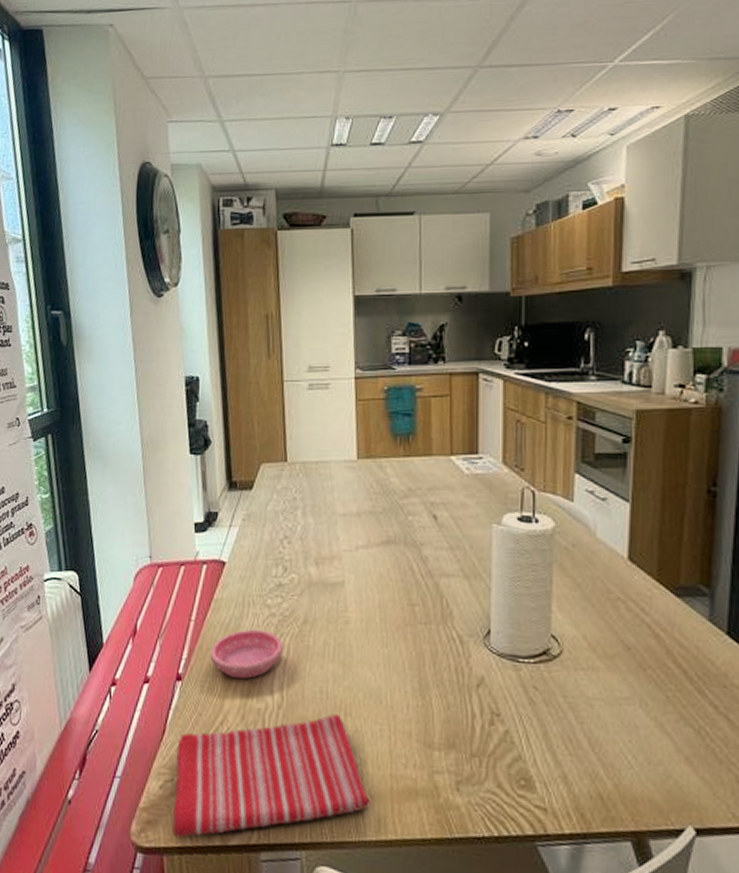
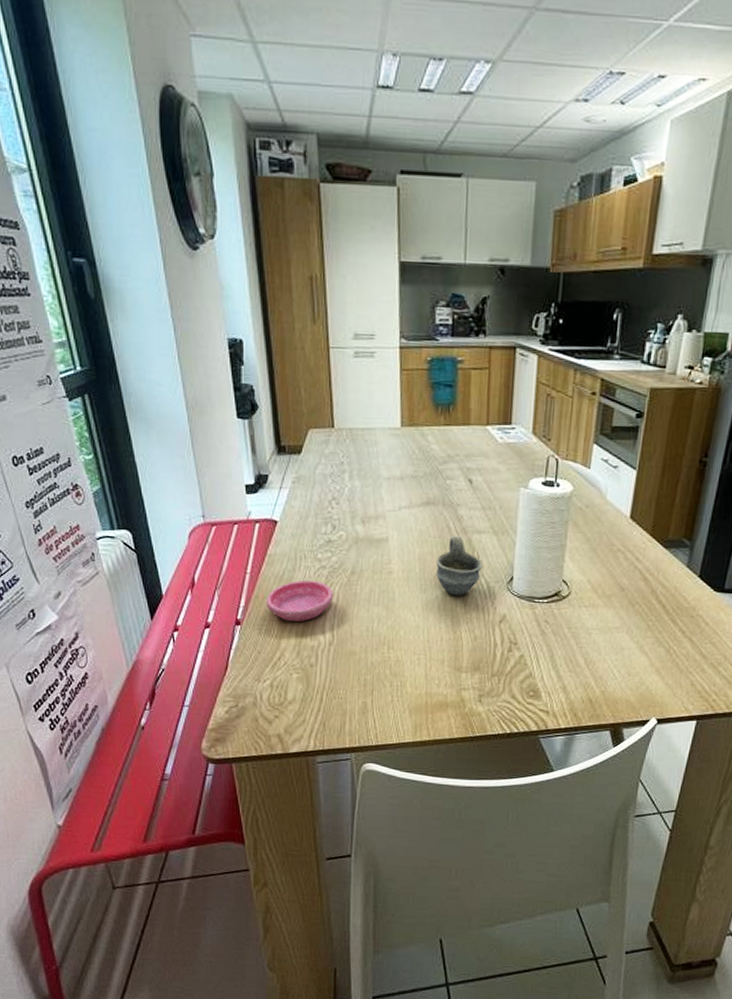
dish towel: present [172,714,371,838] -> none [239,648,409,750]
cup: none [398,580,454,653] -> present [435,536,484,596]

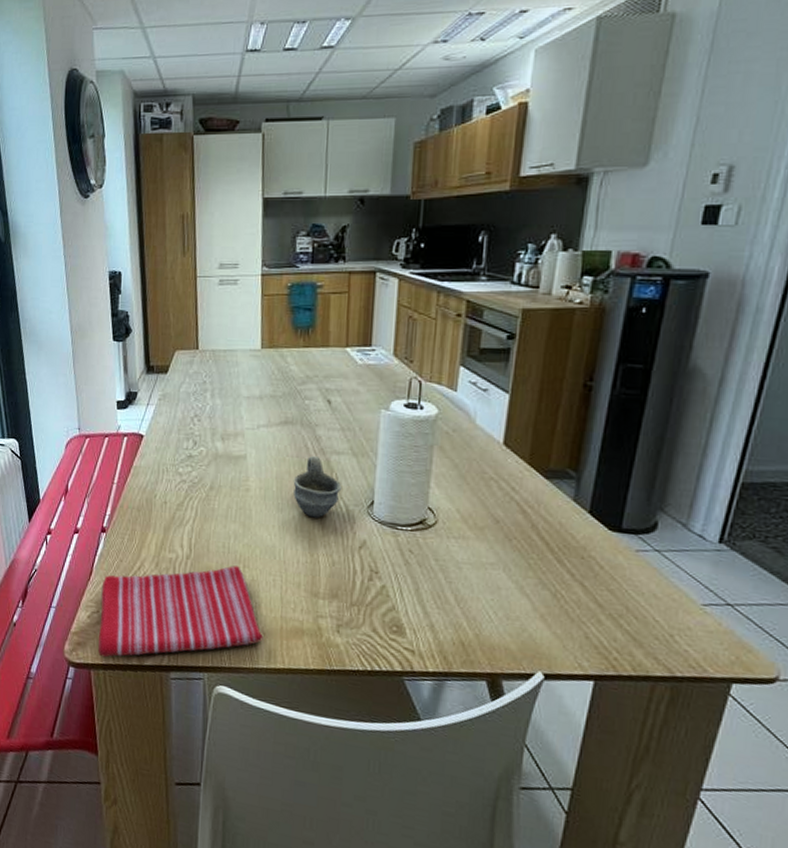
dish towel: none [239,648,409,750] -> present [98,565,263,658]
saucer: present [266,579,333,622] -> none [130,492,192,534]

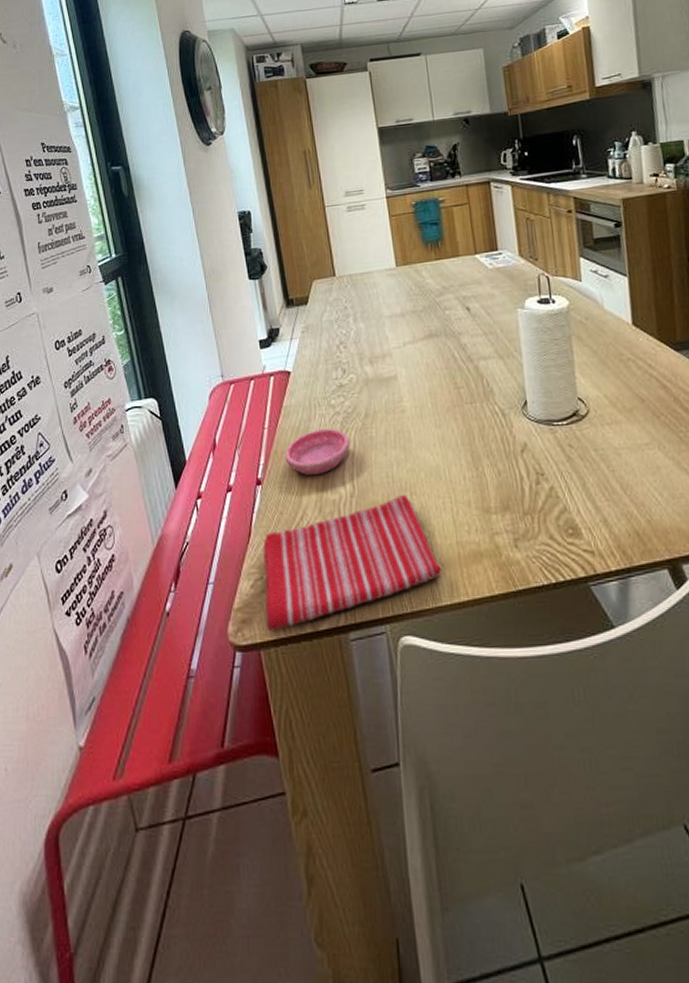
saucer: none [130,492,192,534] -> present [285,428,350,476]
cup: present [293,456,342,518] -> none [446,365,495,429]

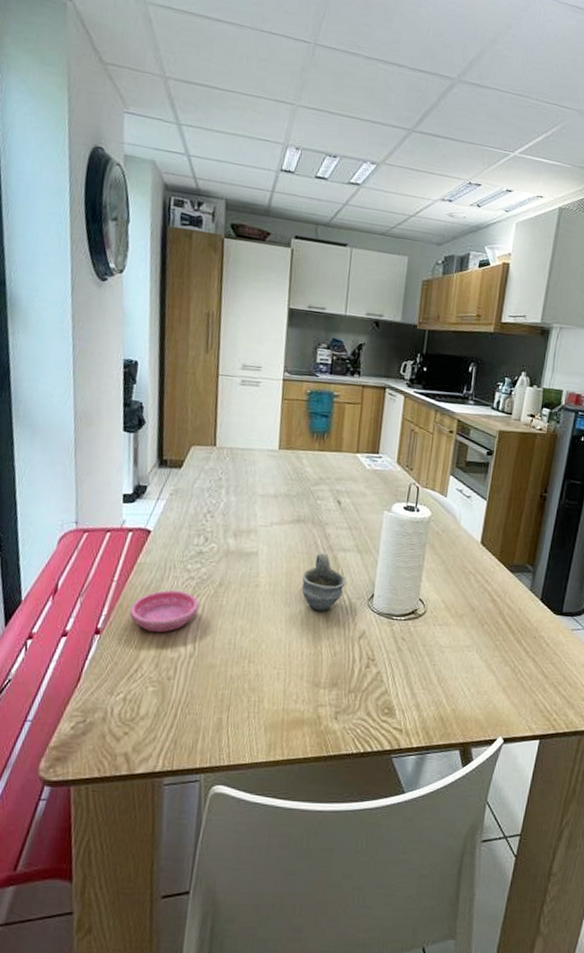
dish towel: present [263,495,442,632] -> none [81,661,264,771]
cup: none [446,365,495,429] -> present [301,553,347,612]

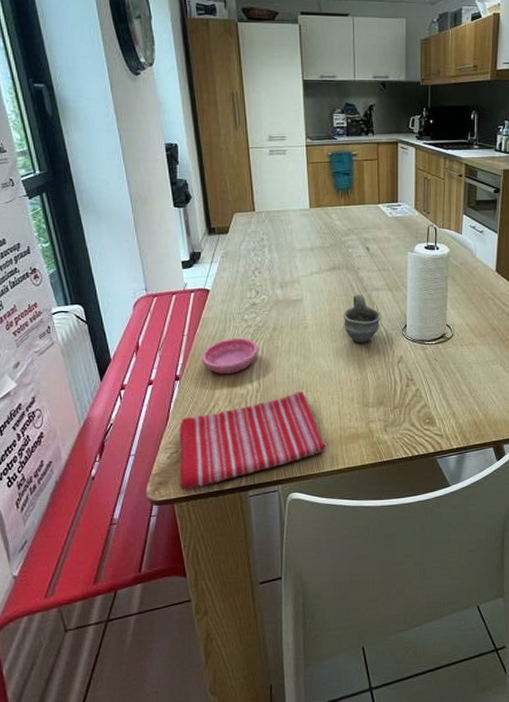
dish towel: none [81,661,264,771] -> present [179,392,327,491]

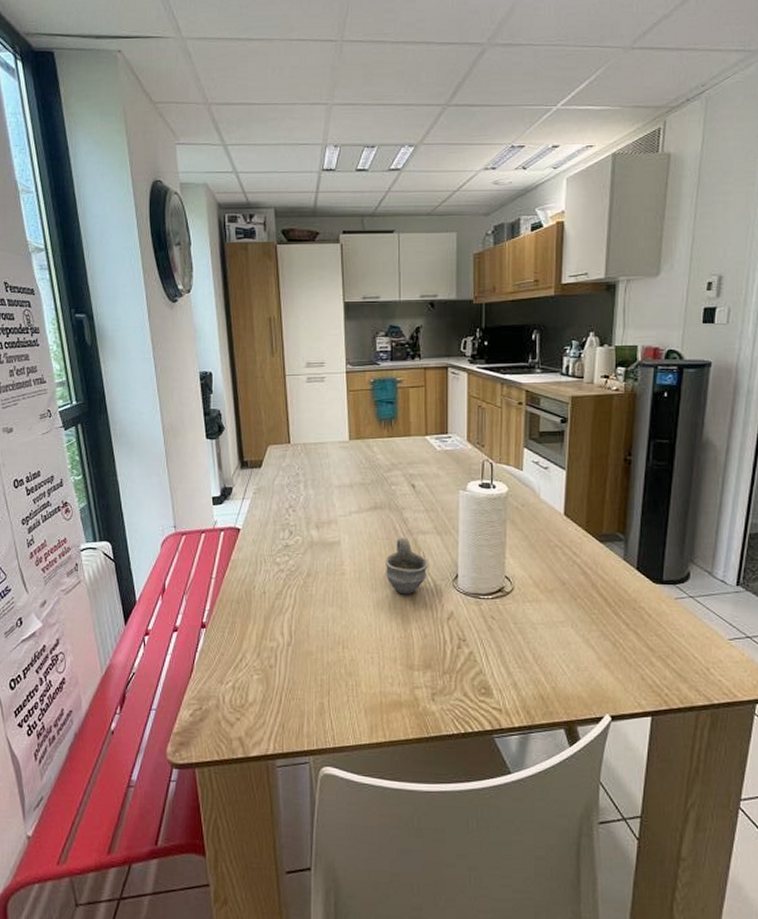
dish towel: present [179,392,327,491] -> none [202,648,365,754]
saucer: present [201,337,258,375] -> none [229,583,290,624]

